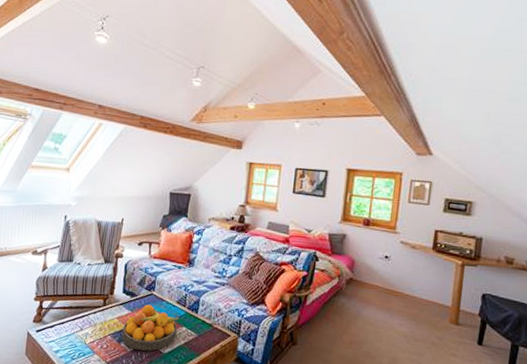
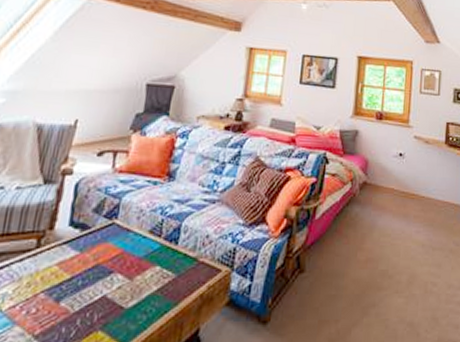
fruit bowl: present [121,304,179,351] -> none [61,239,151,309]

